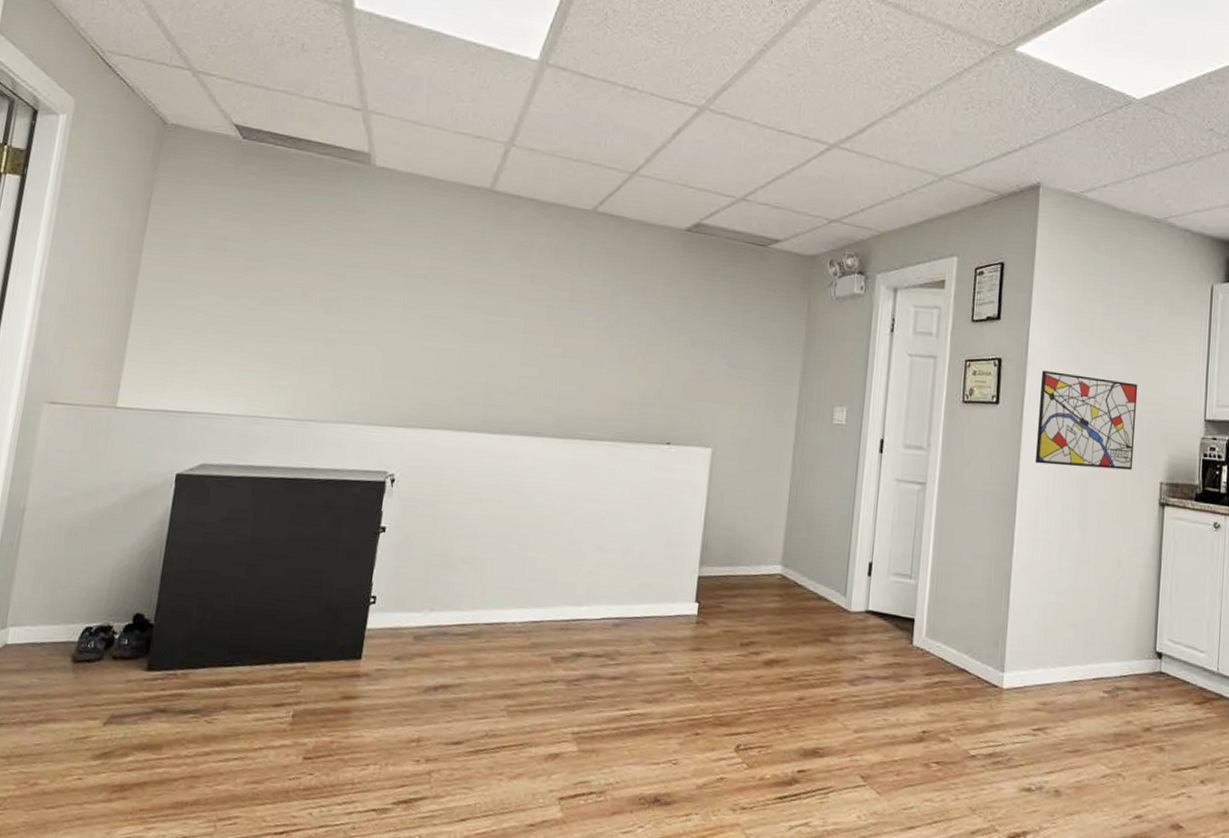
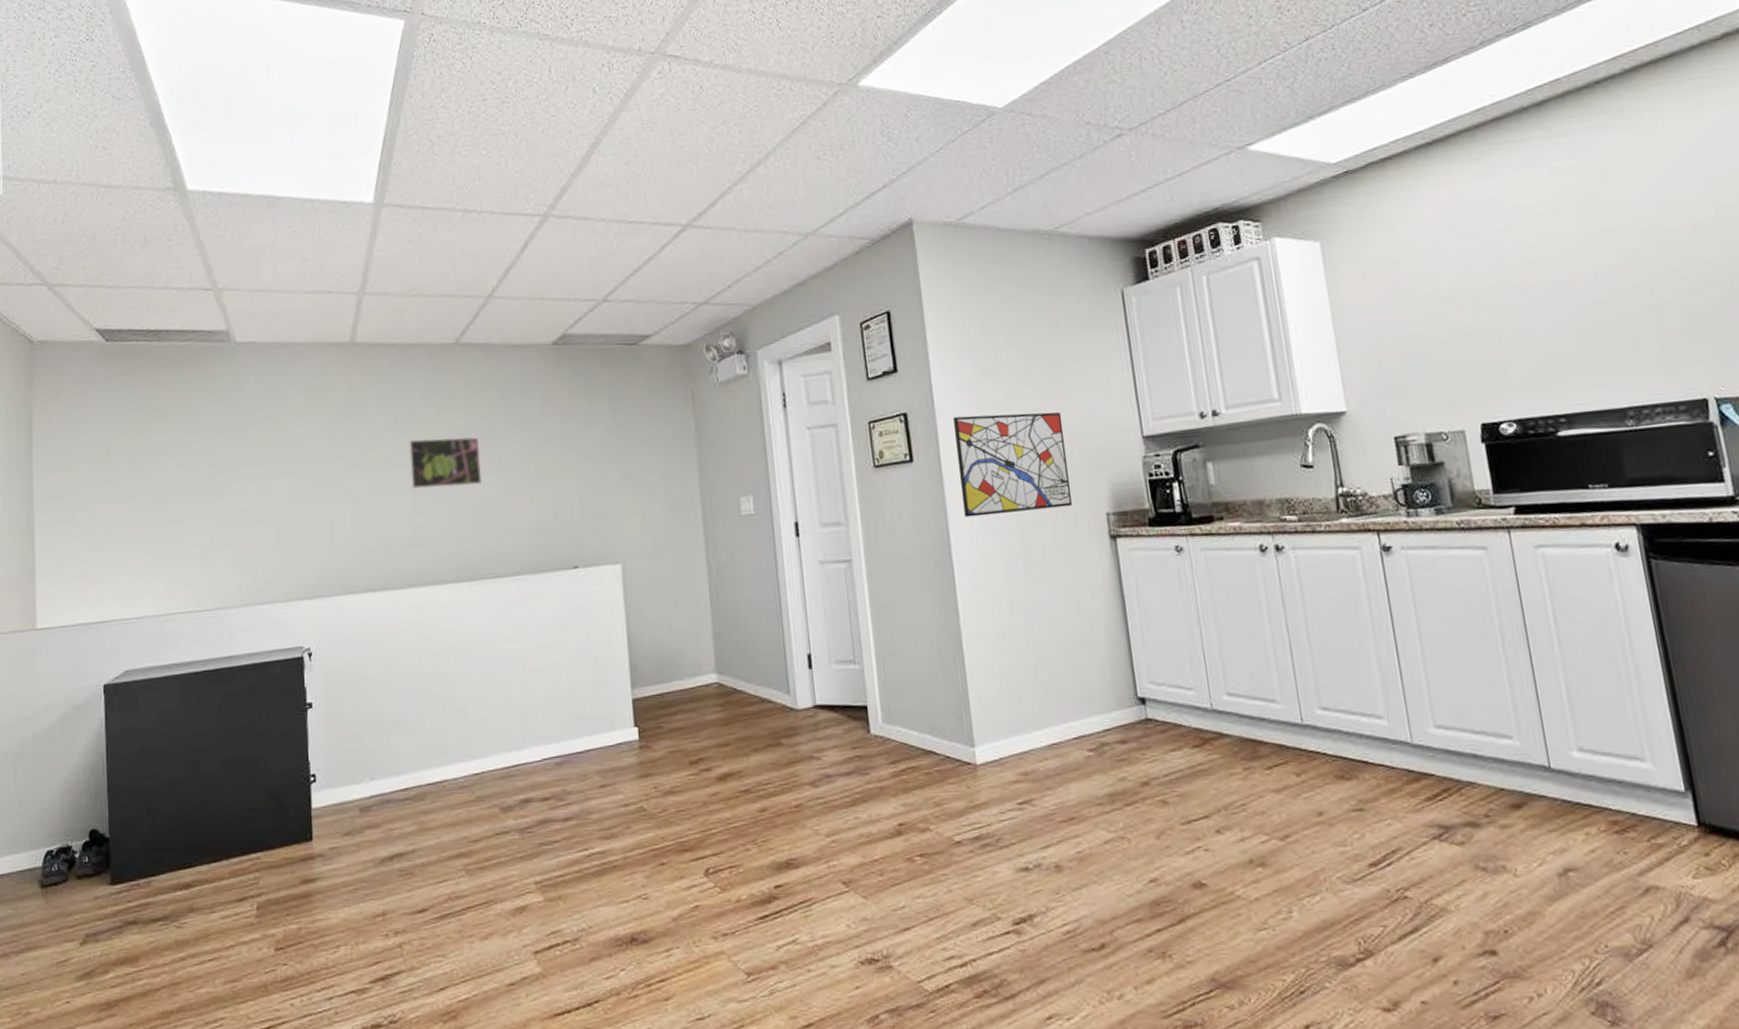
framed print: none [524,293,598,349] -> present [409,436,482,489]

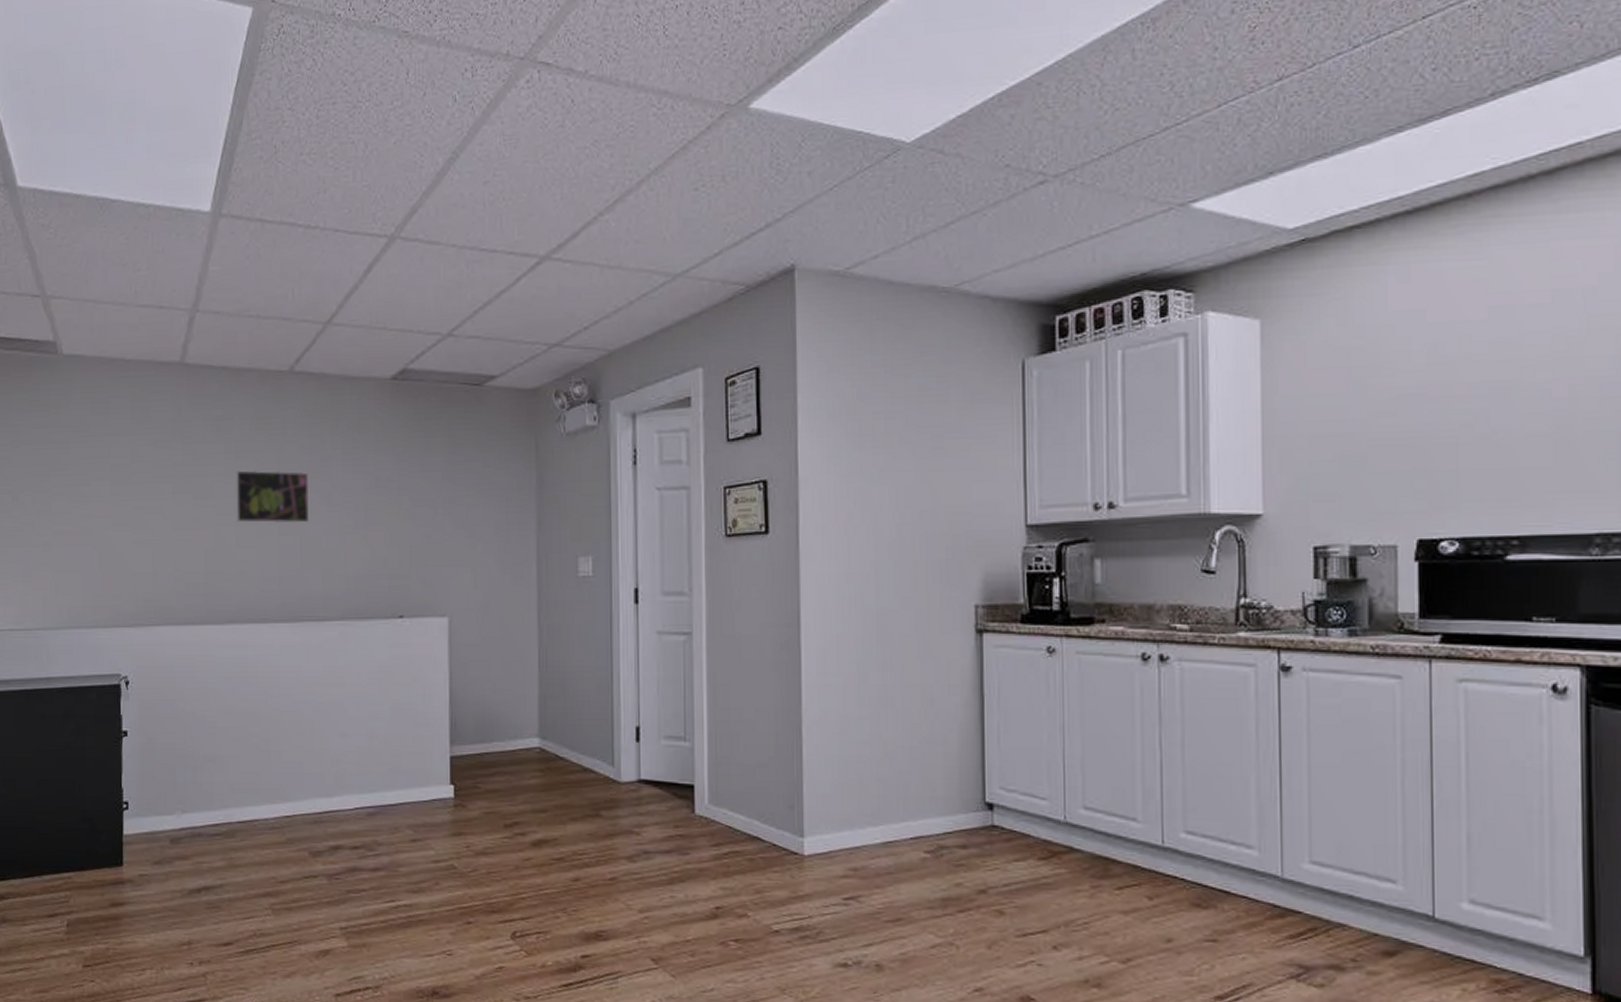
wall art: present [953,412,1073,518] -> none [817,488,939,598]

